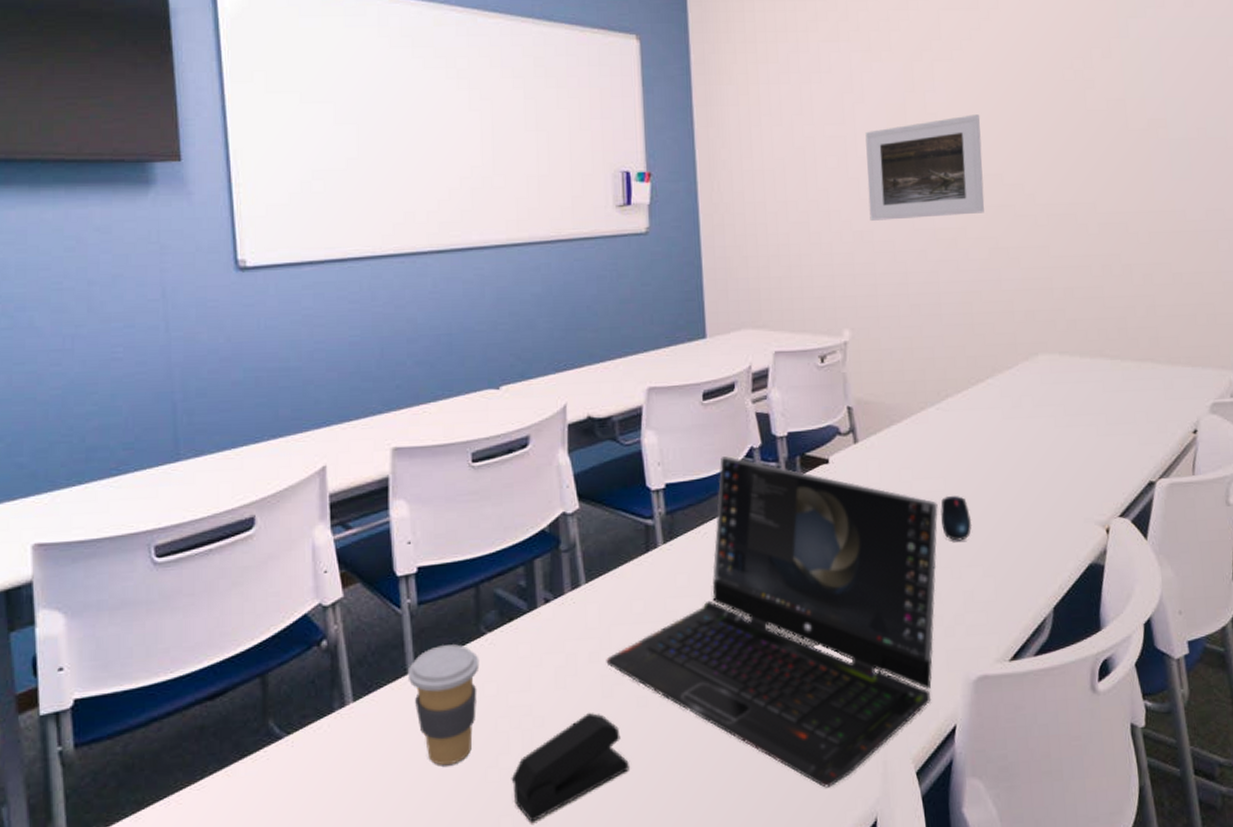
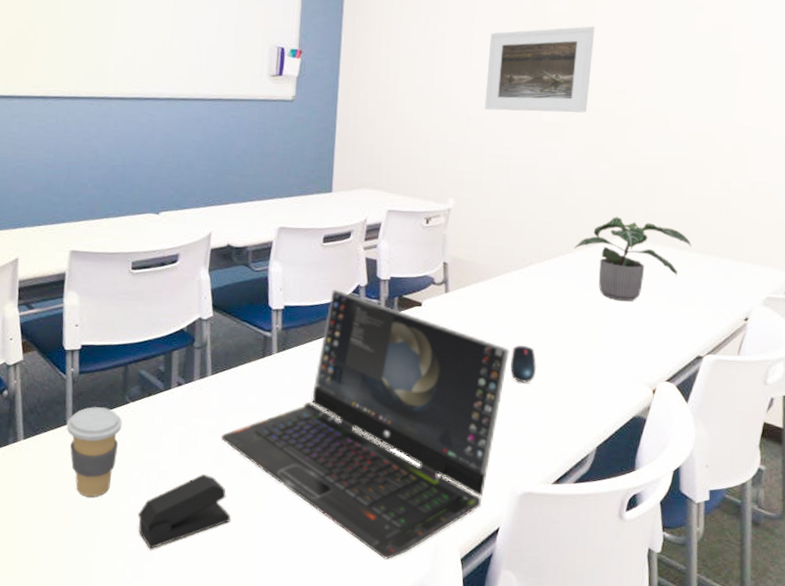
potted plant: none [993,328,1123,428] -> present [574,216,692,302]

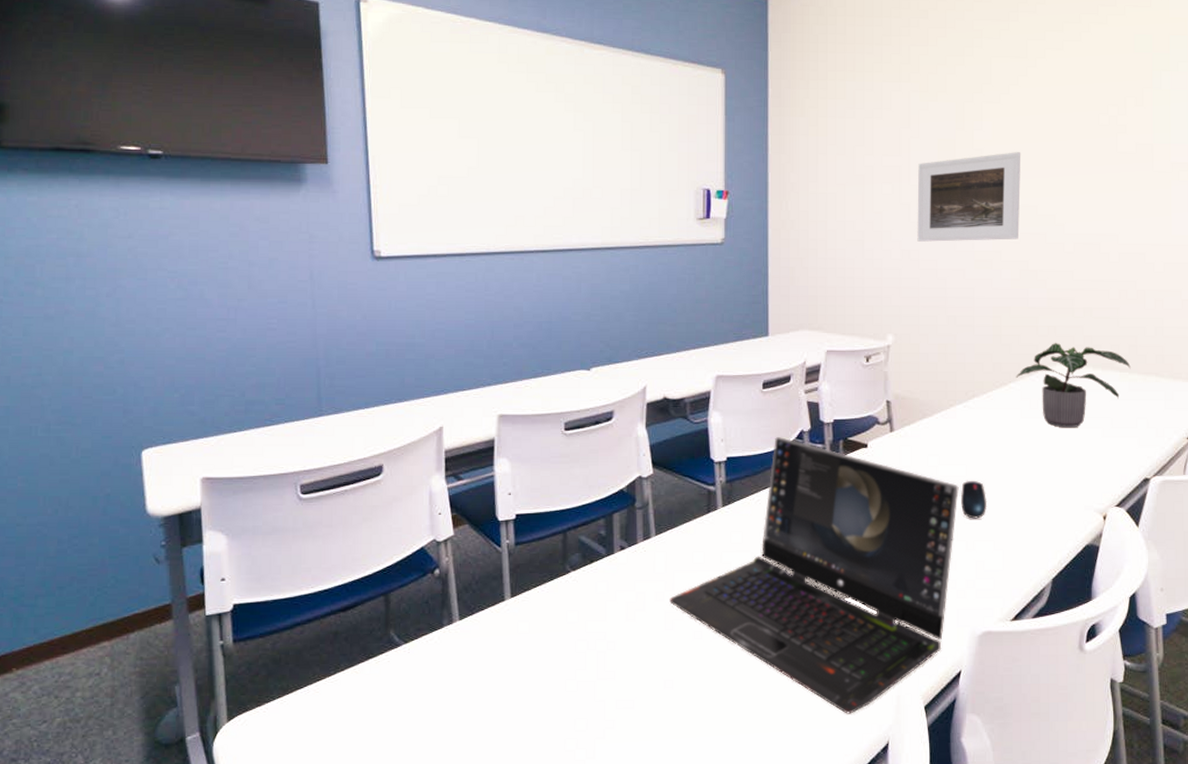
coffee cup: present [66,407,123,497] -> none [504,579,564,675]
stapler: present [138,474,230,549] -> none [586,642,684,726]

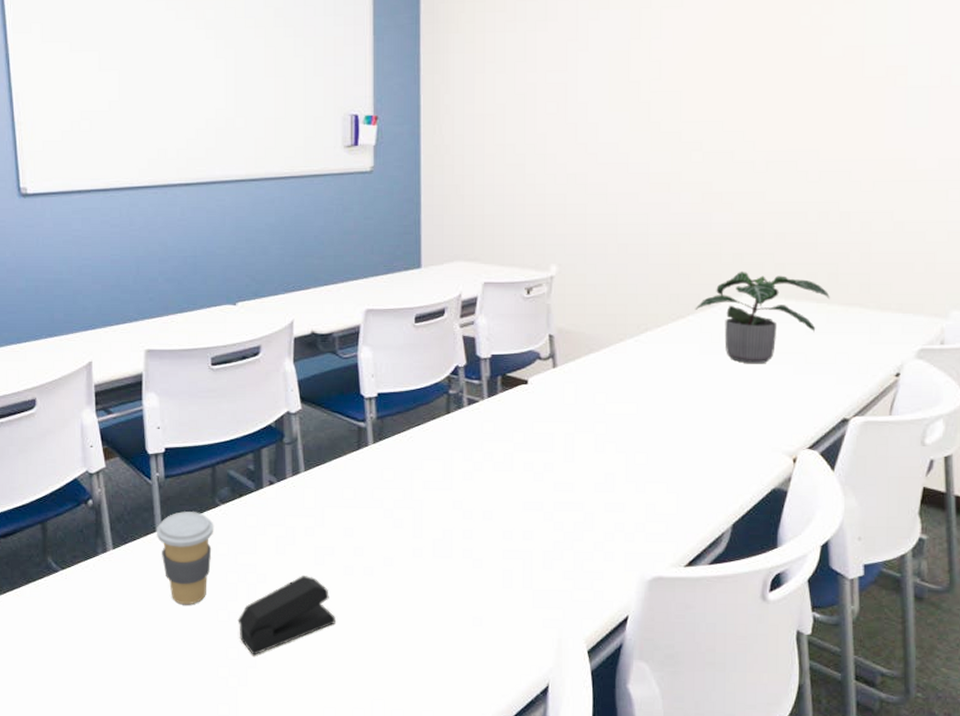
coffee cup: none [504,579,564,675] -> present [156,511,214,604]
stapler: none [586,642,684,726] -> present [237,576,335,655]
laptop computer: present [669,437,959,714] -> none [319,373,628,655]
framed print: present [917,152,1021,242] -> none [585,61,706,164]
mouse: present [961,480,988,519] -> none [631,419,660,460]

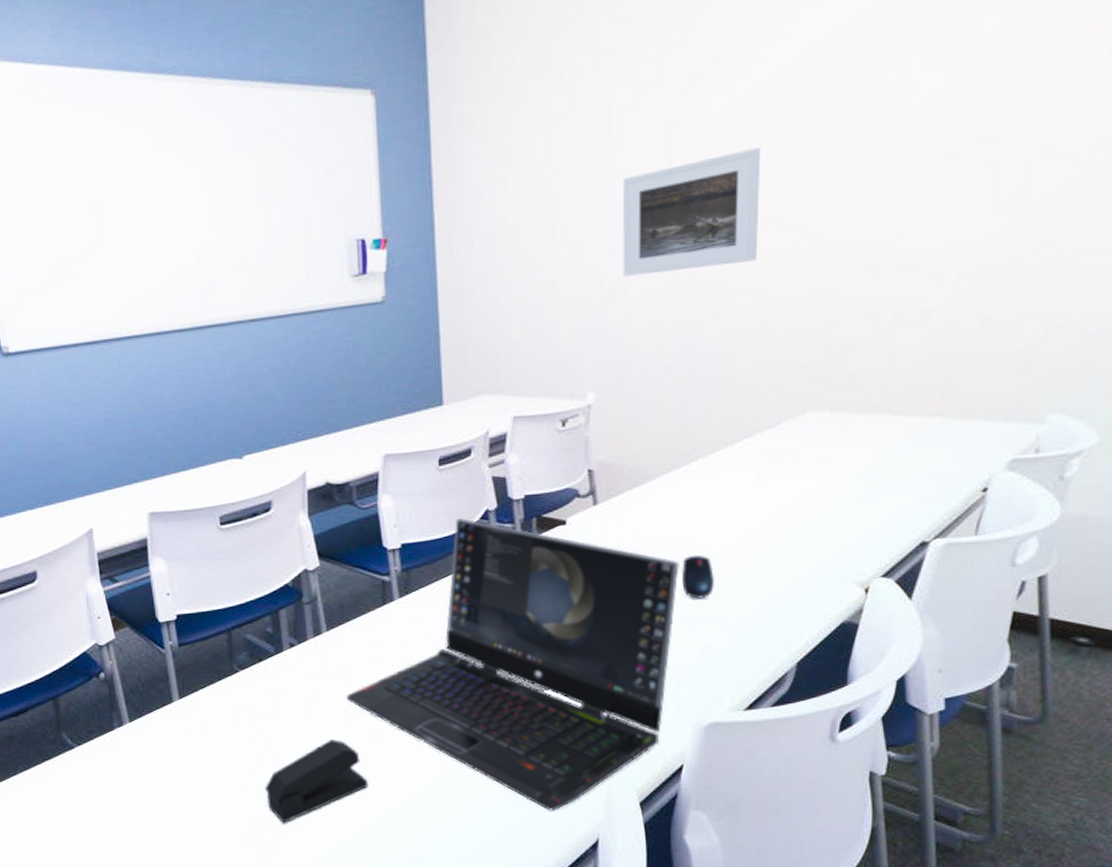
coffee cup: present [156,511,214,604] -> none [173,679,234,775]
laptop computer: none [319,373,628,655] -> present [346,518,679,811]
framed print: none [585,61,706,164] -> present [622,148,761,276]
mouse: none [631,419,660,460] -> present [682,555,715,599]
potted plant: present [695,271,830,364] -> none [752,385,907,488]

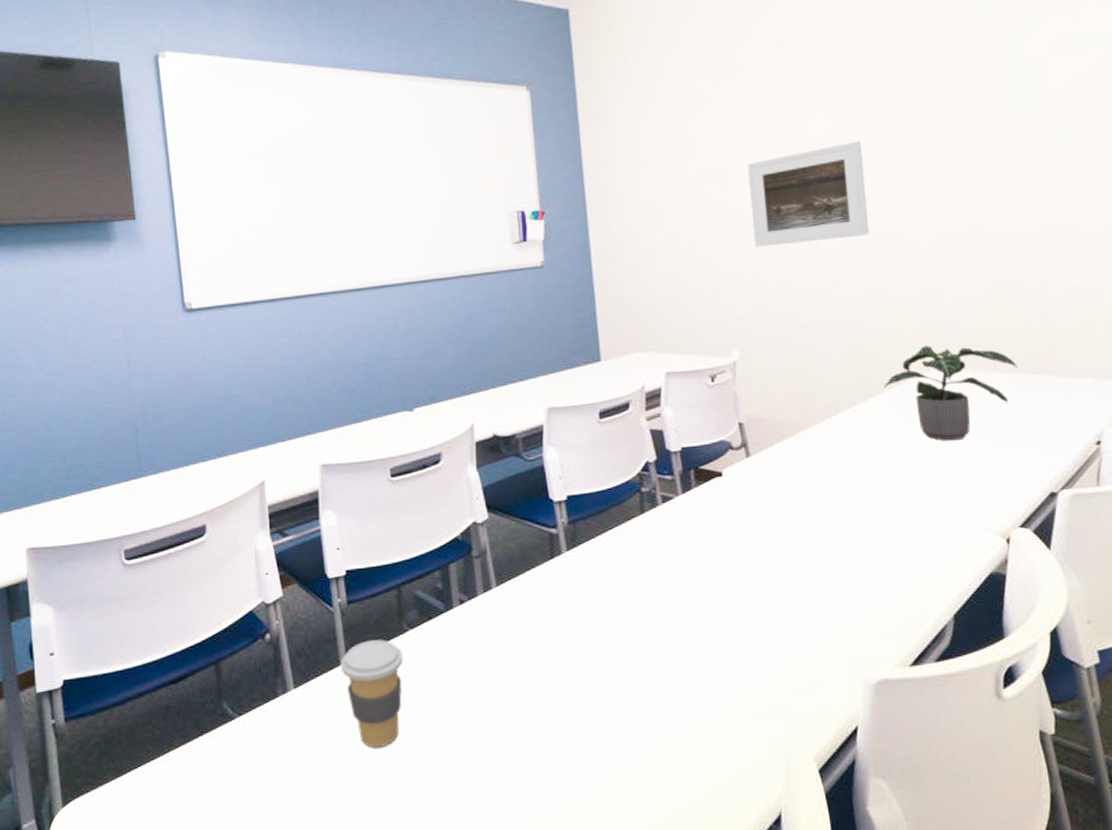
coffee cup: none [173,679,234,775] -> present [340,640,404,747]
stapler: present [264,740,368,823] -> none [434,705,542,802]
laptop computer: present [346,518,679,811] -> none [517,470,833,782]
mouse: present [682,555,715,599] -> none [834,506,868,550]
potted plant: none [752,385,907,488] -> present [883,345,1018,441]

